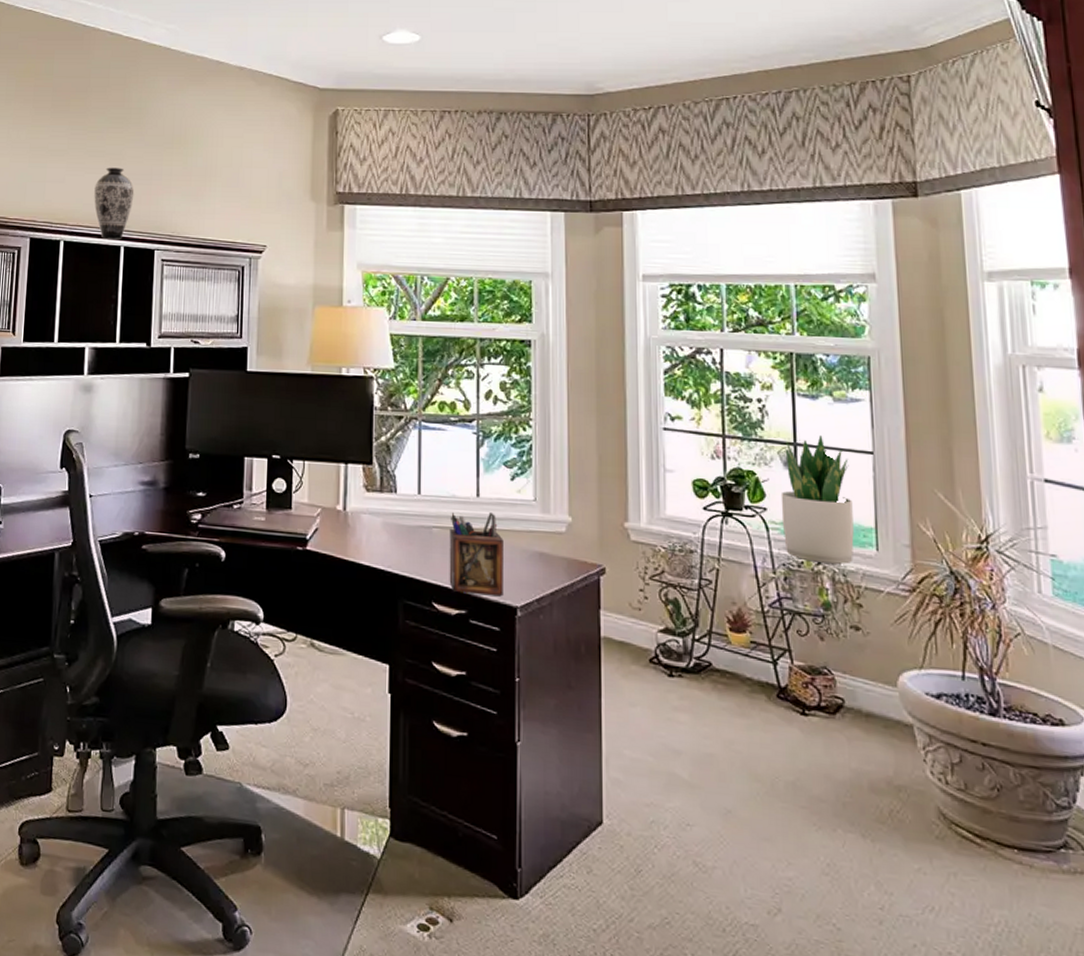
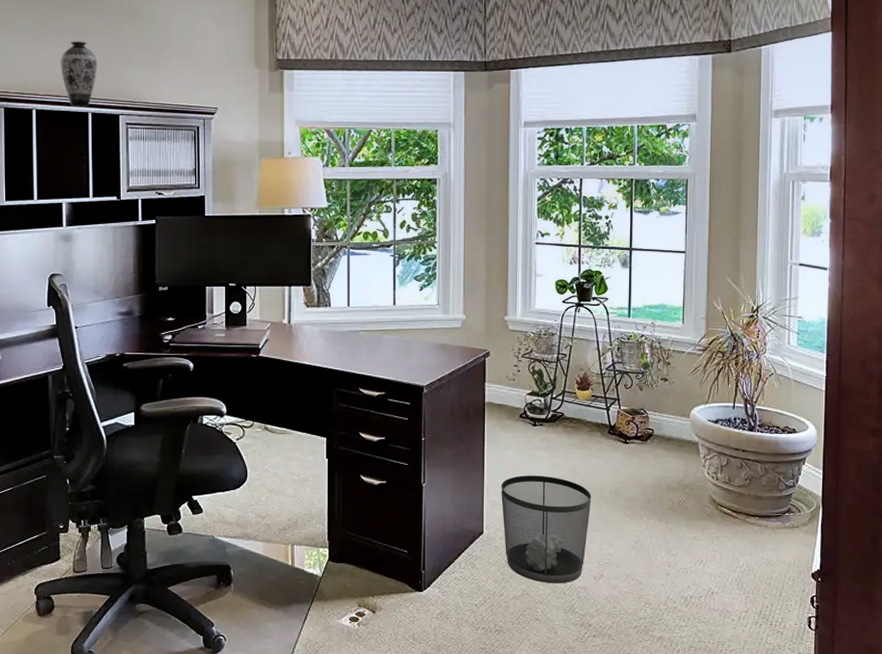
desk organizer: present [449,512,503,596] -> none [372,317,414,379]
waste bin: none [625,745,758,915] -> present [500,475,592,584]
planter: present [781,435,854,565] -> none [618,241,668,335]

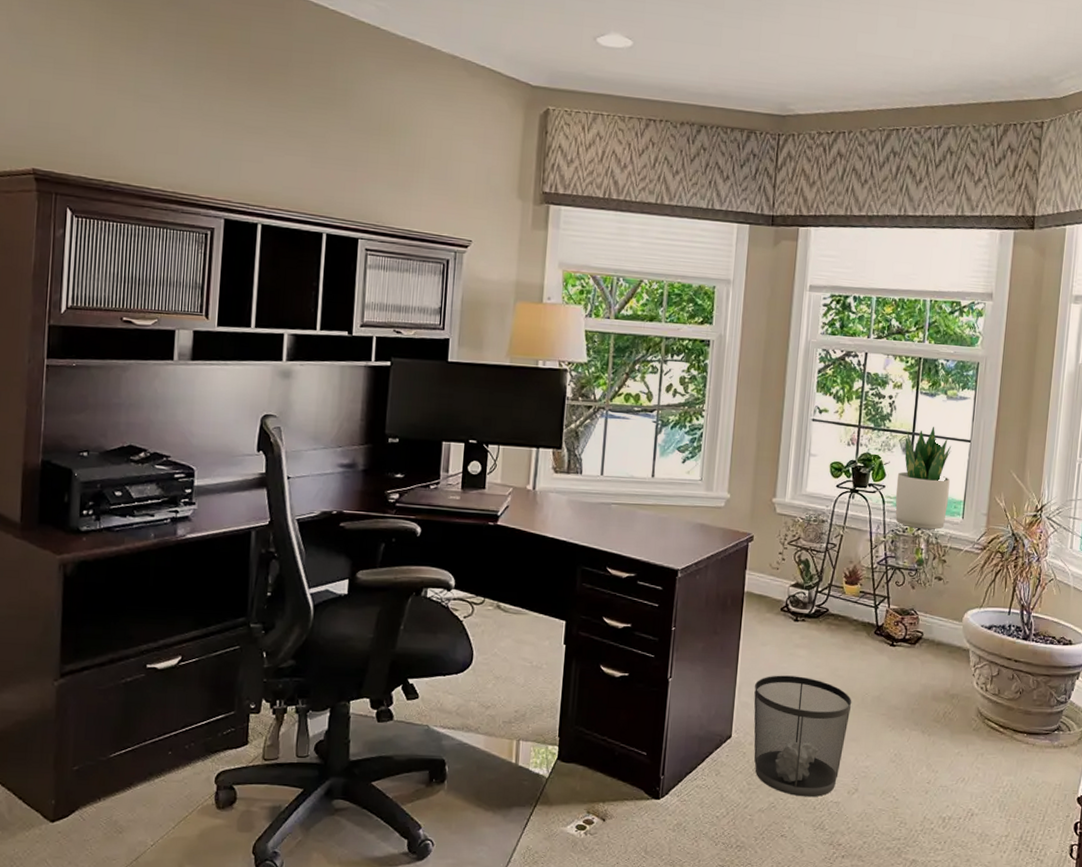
decorative vase: present [61,41,98,107] -> none [294,150,338,227]
planter: none [618,241,668,335] -> present [895,427,952,530]

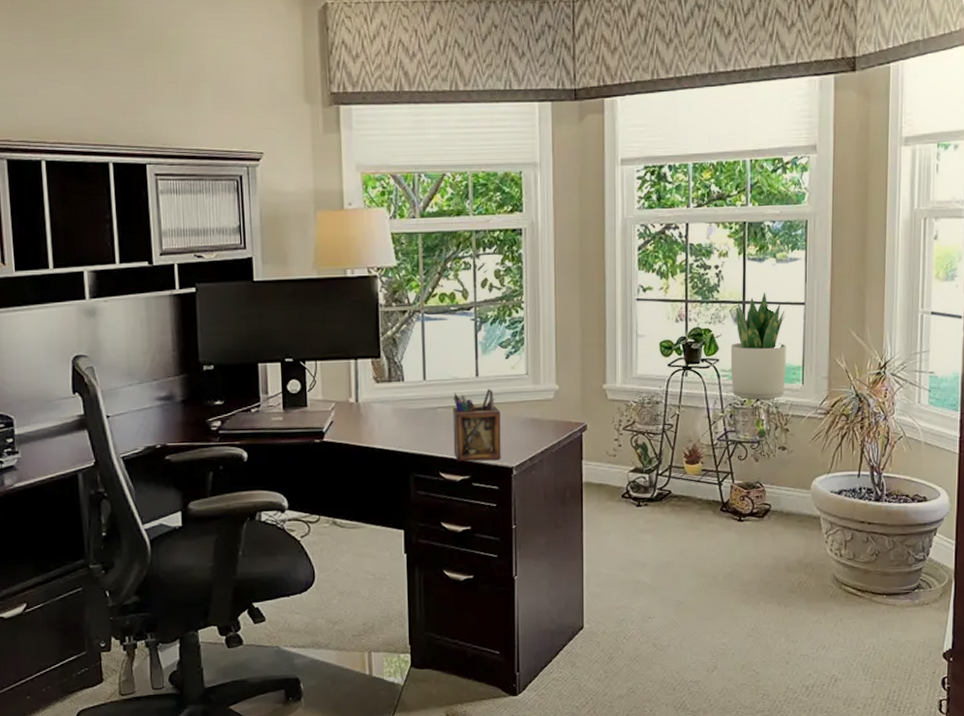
desk organizer: none [622,491,672,560] -> present [453,389,501,461]
waste bin: present [754,675,852,797] -> none [601,561,703,680]

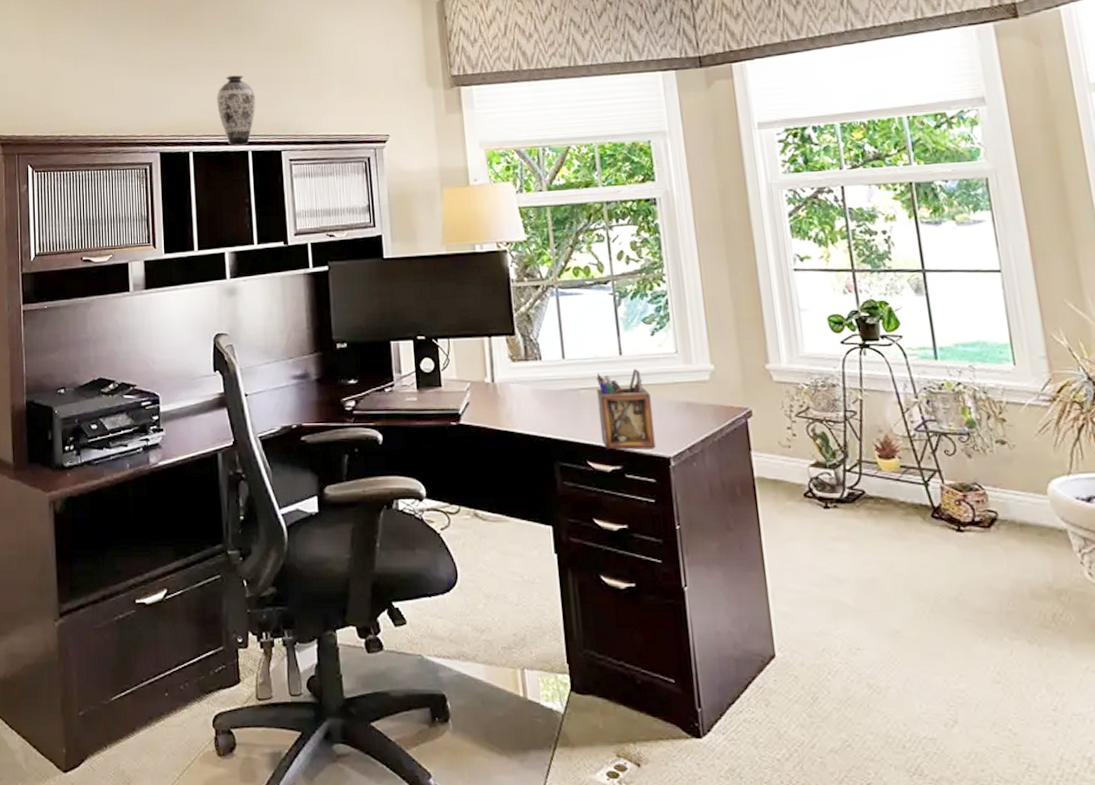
decorative vase: none [72,76,118,157] -> present [217,75,256,146]
planter: present [730,293,786,400] -> none [914,259,992,383]

